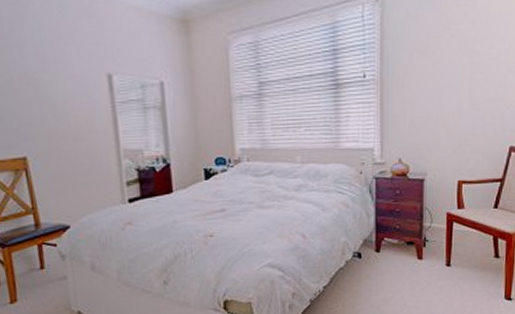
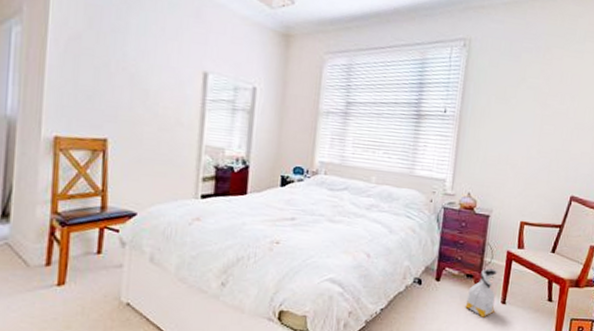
bag: none [409,233,440,282] -> present [465,268,498,318]

